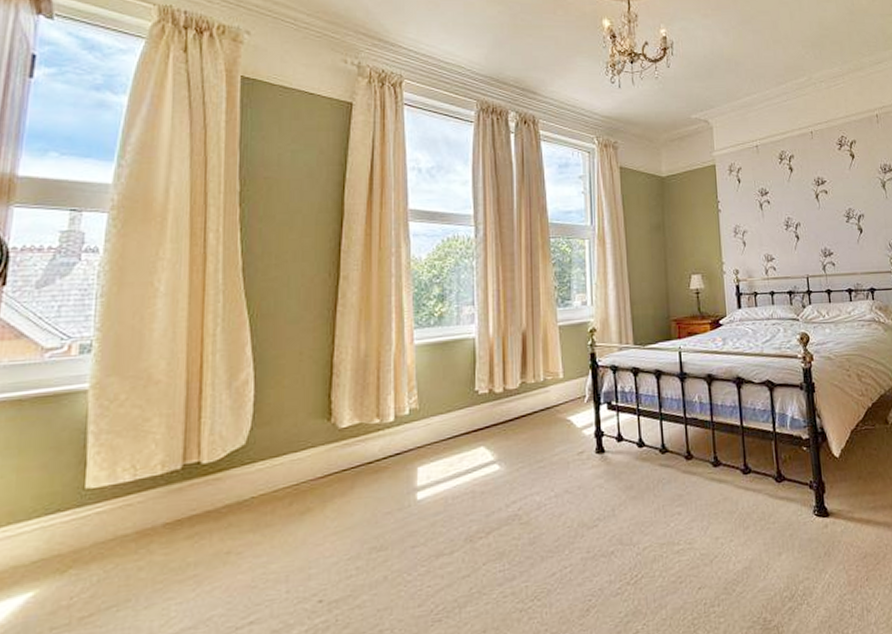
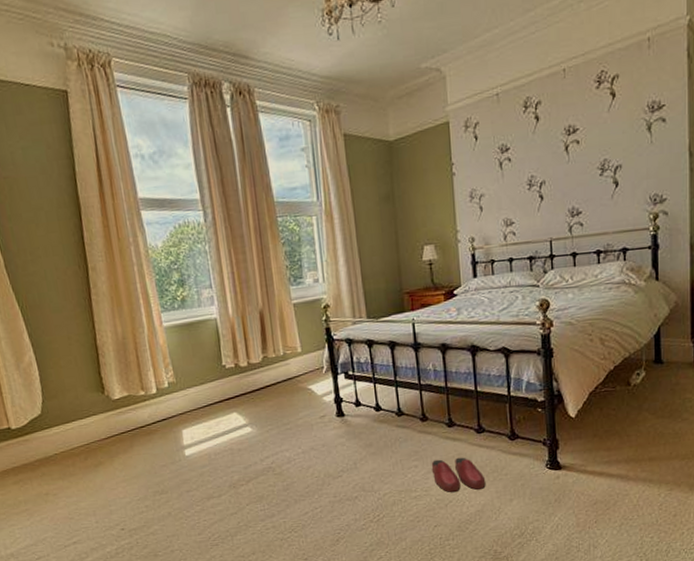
slippers: none [695,502,753,545] -> present [431,457,486,492]

